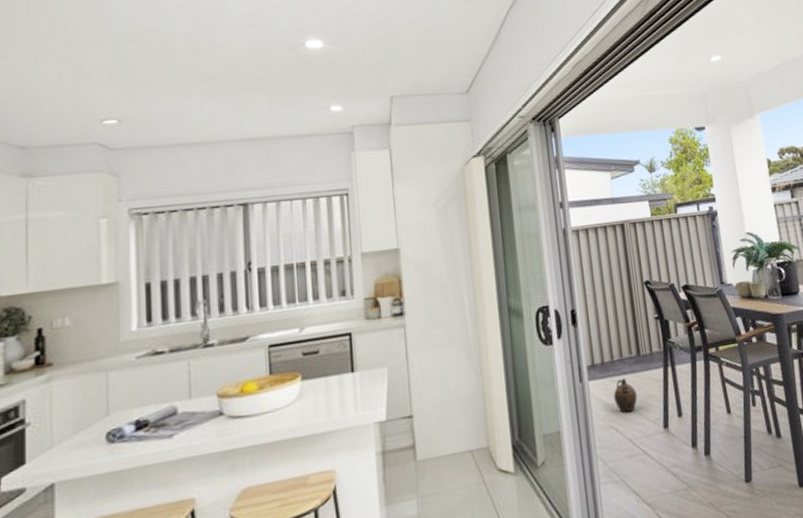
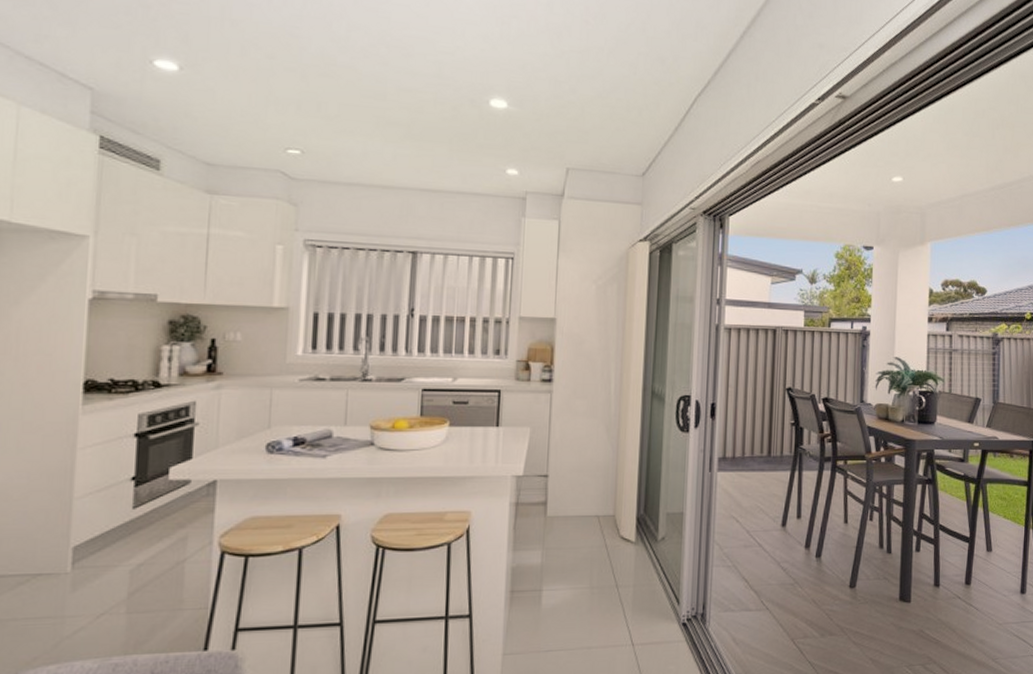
ceramic jug: present [614,378,637,414] -> none [739,475,761,507]

